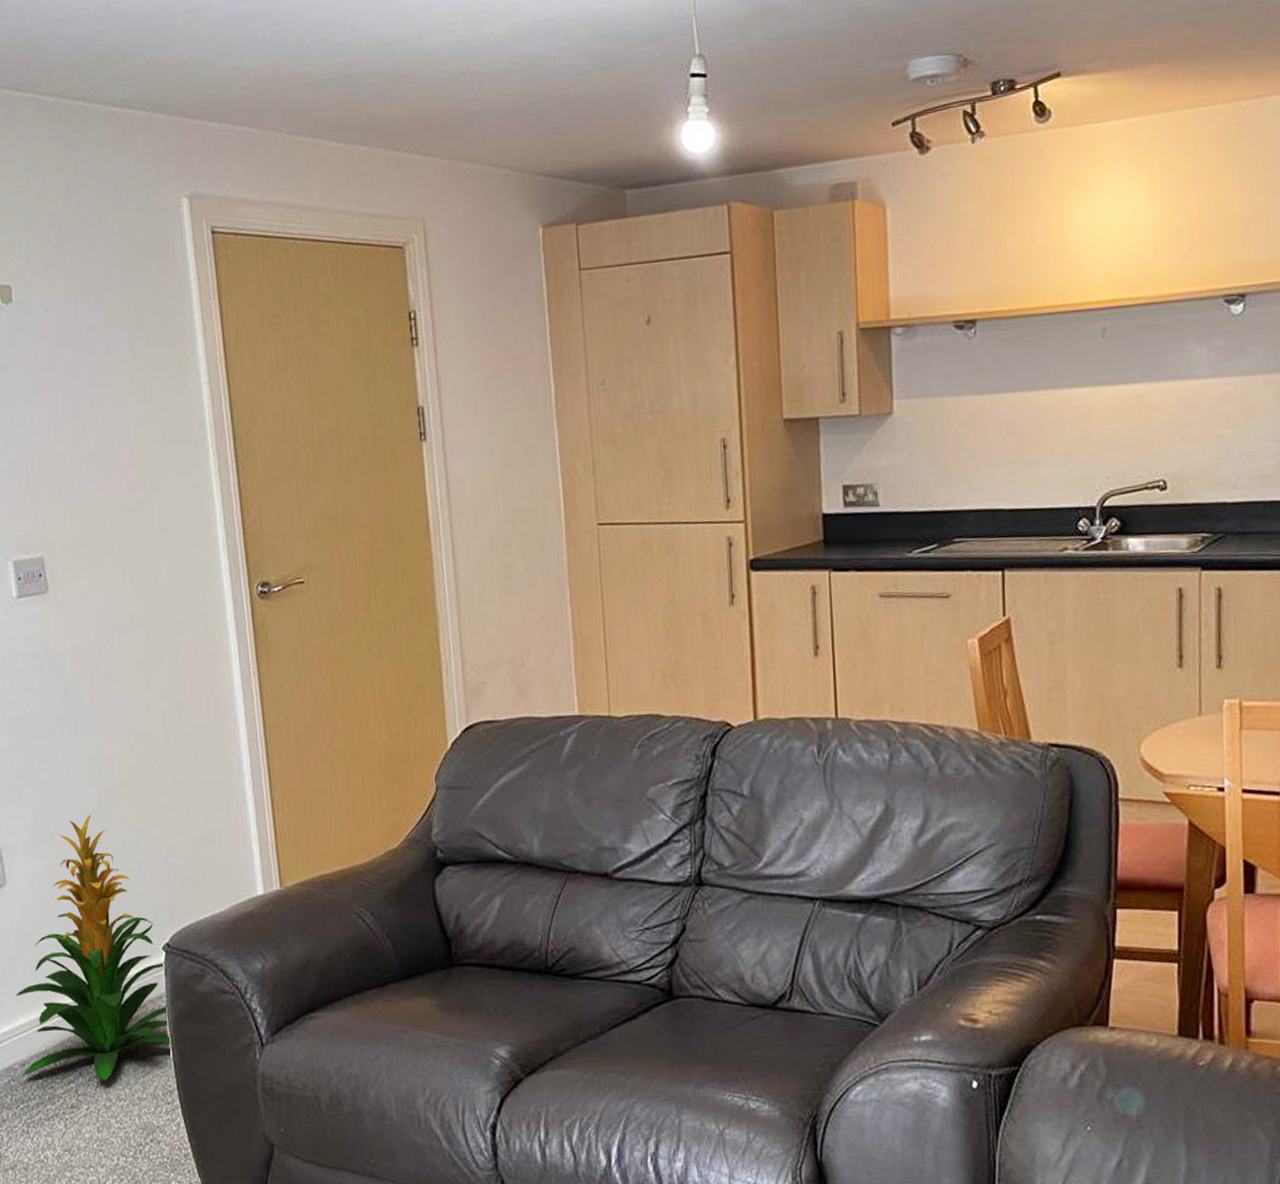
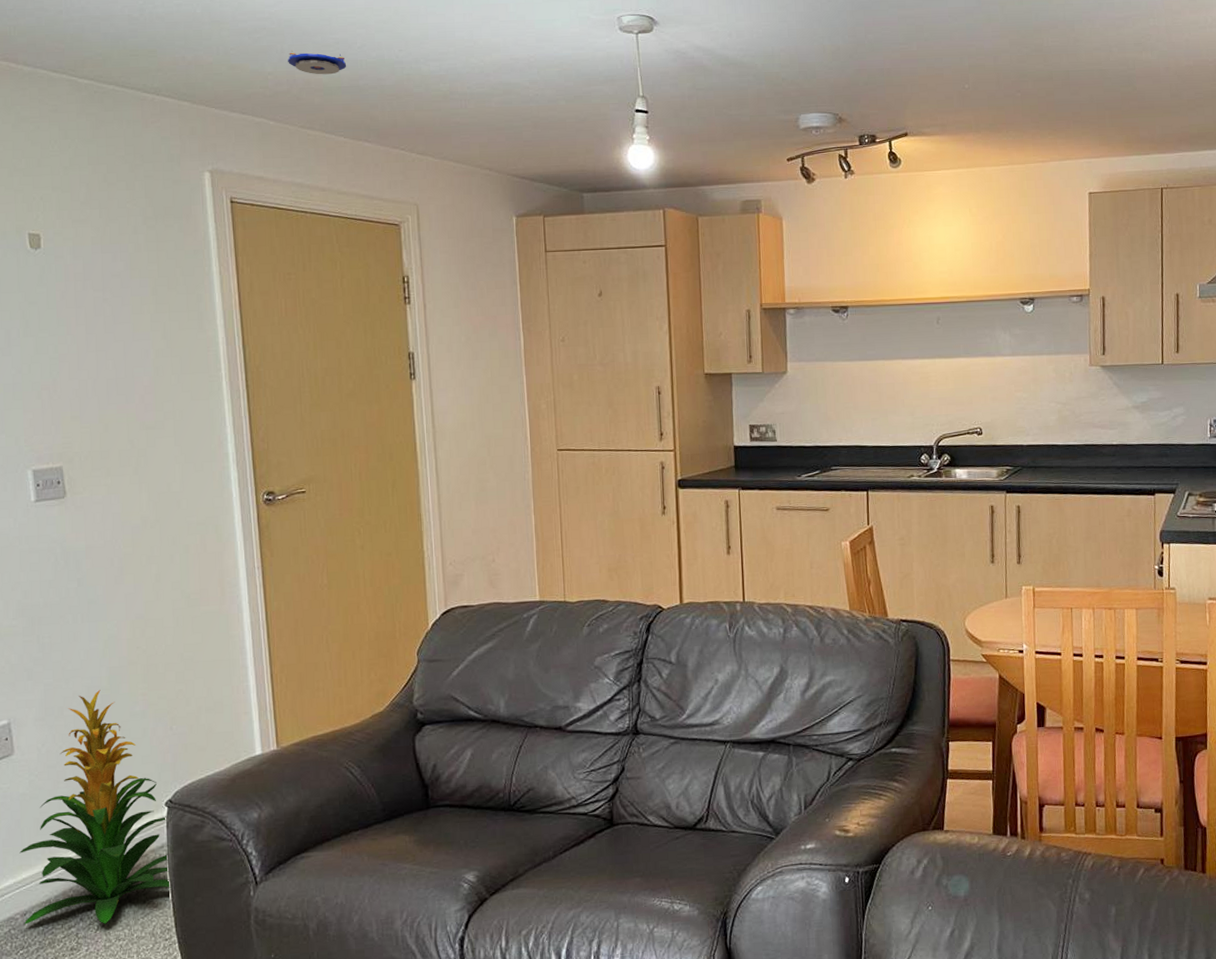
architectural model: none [270,36,338,66] -> present [288,50,347,75]

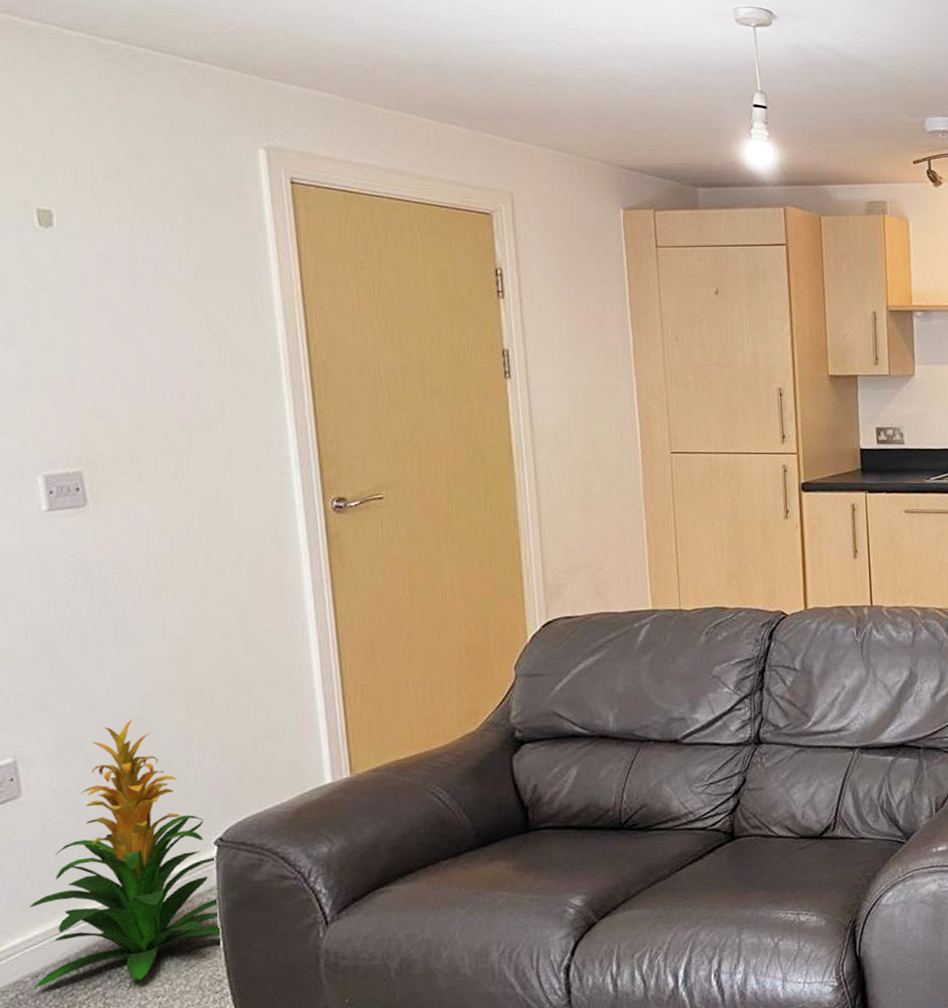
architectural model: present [288,50,347,75] -> none [359,21,429,50]

